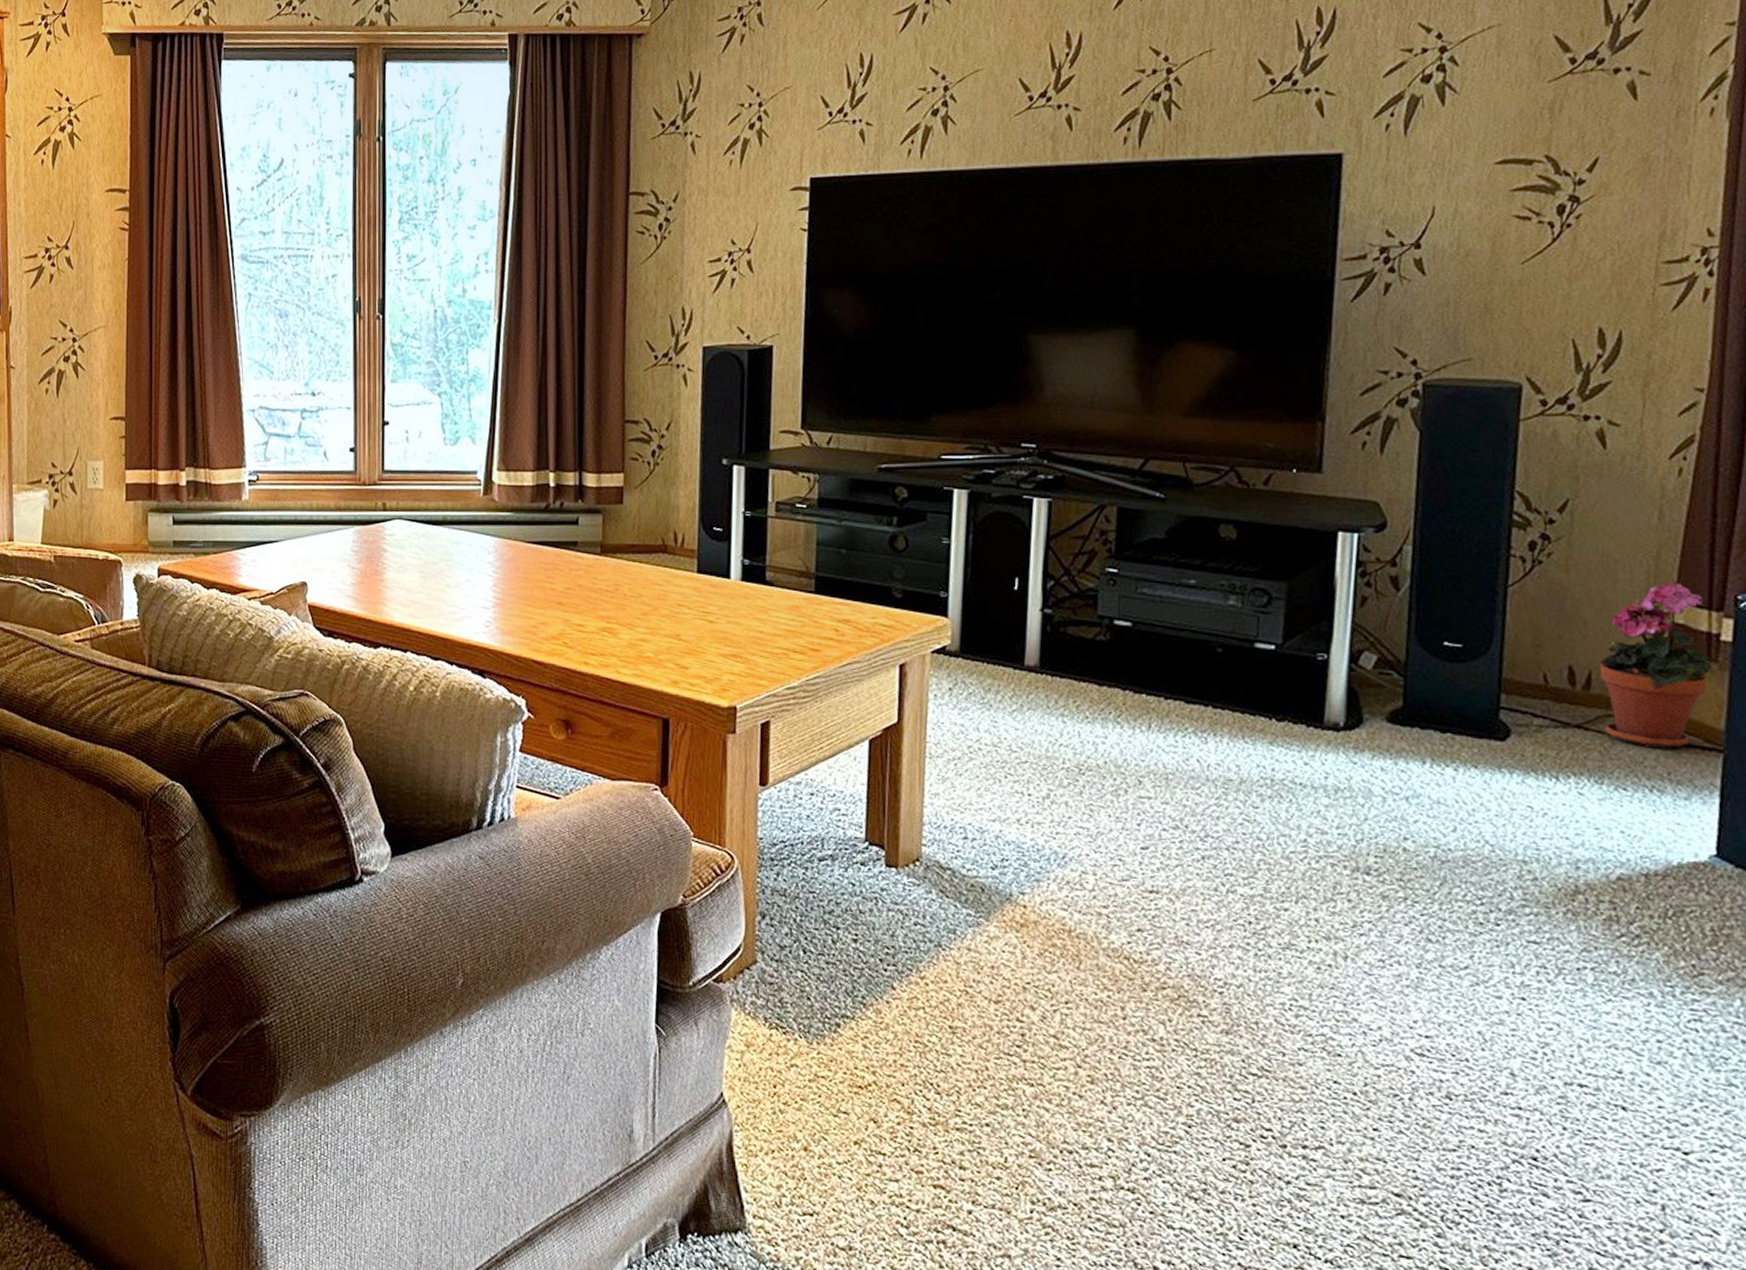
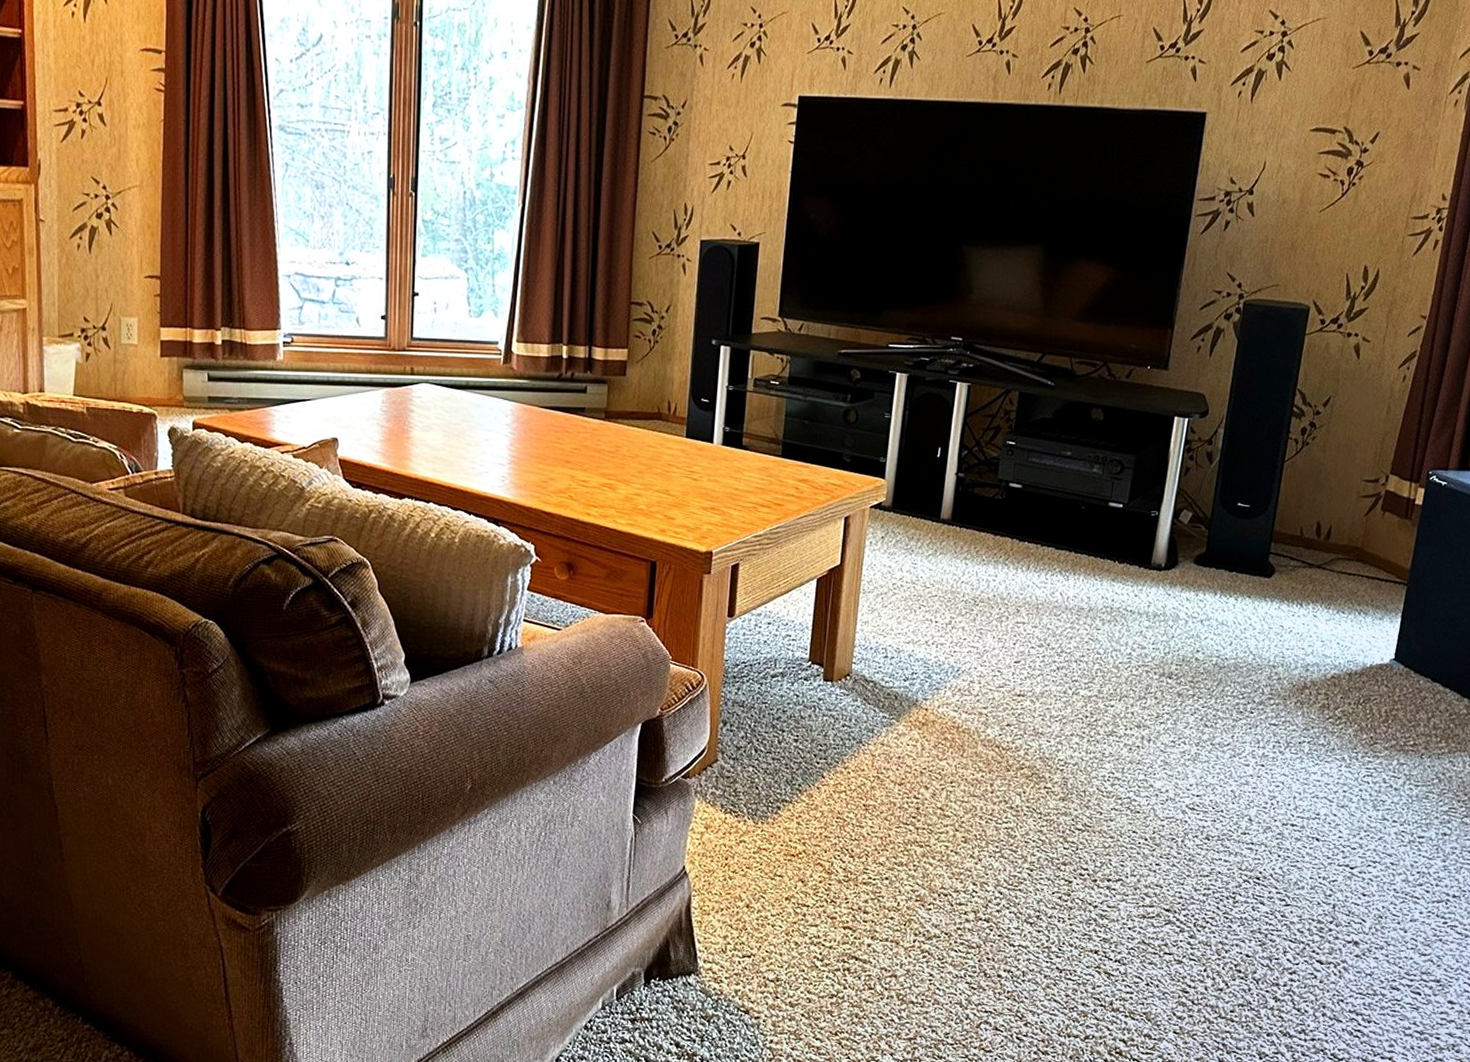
potted plant: present [1599,582,1713,749] -> none [1335,461,1408,583]

